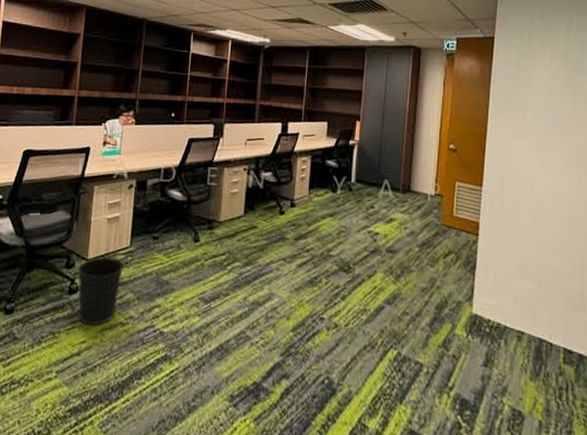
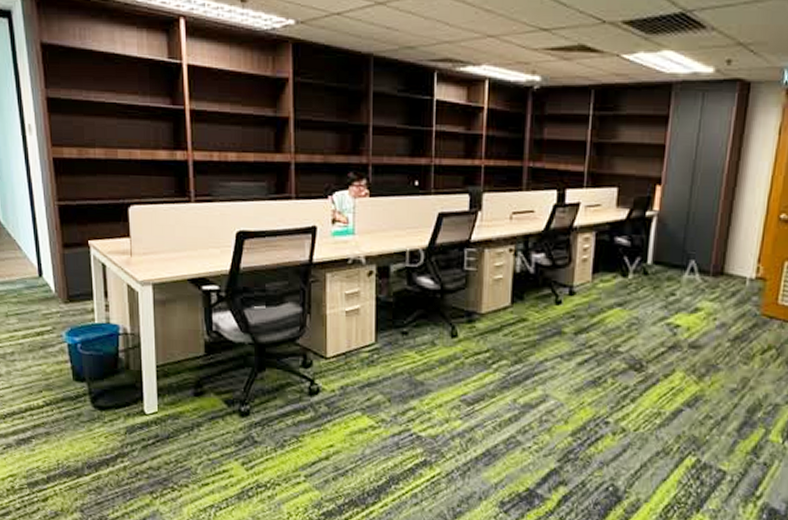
wastebasket: present [77,257,124,326] -> none [316,354,370,429]

